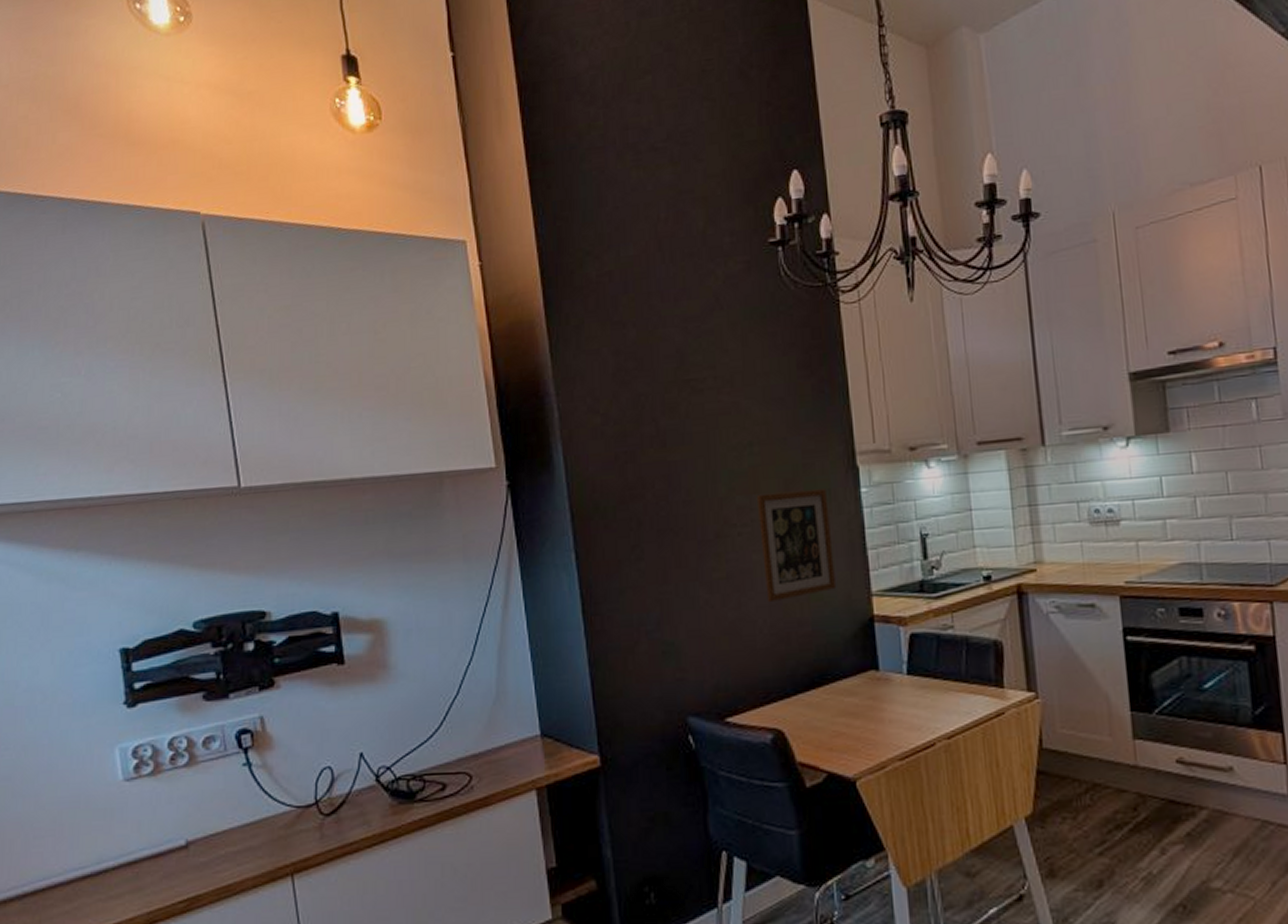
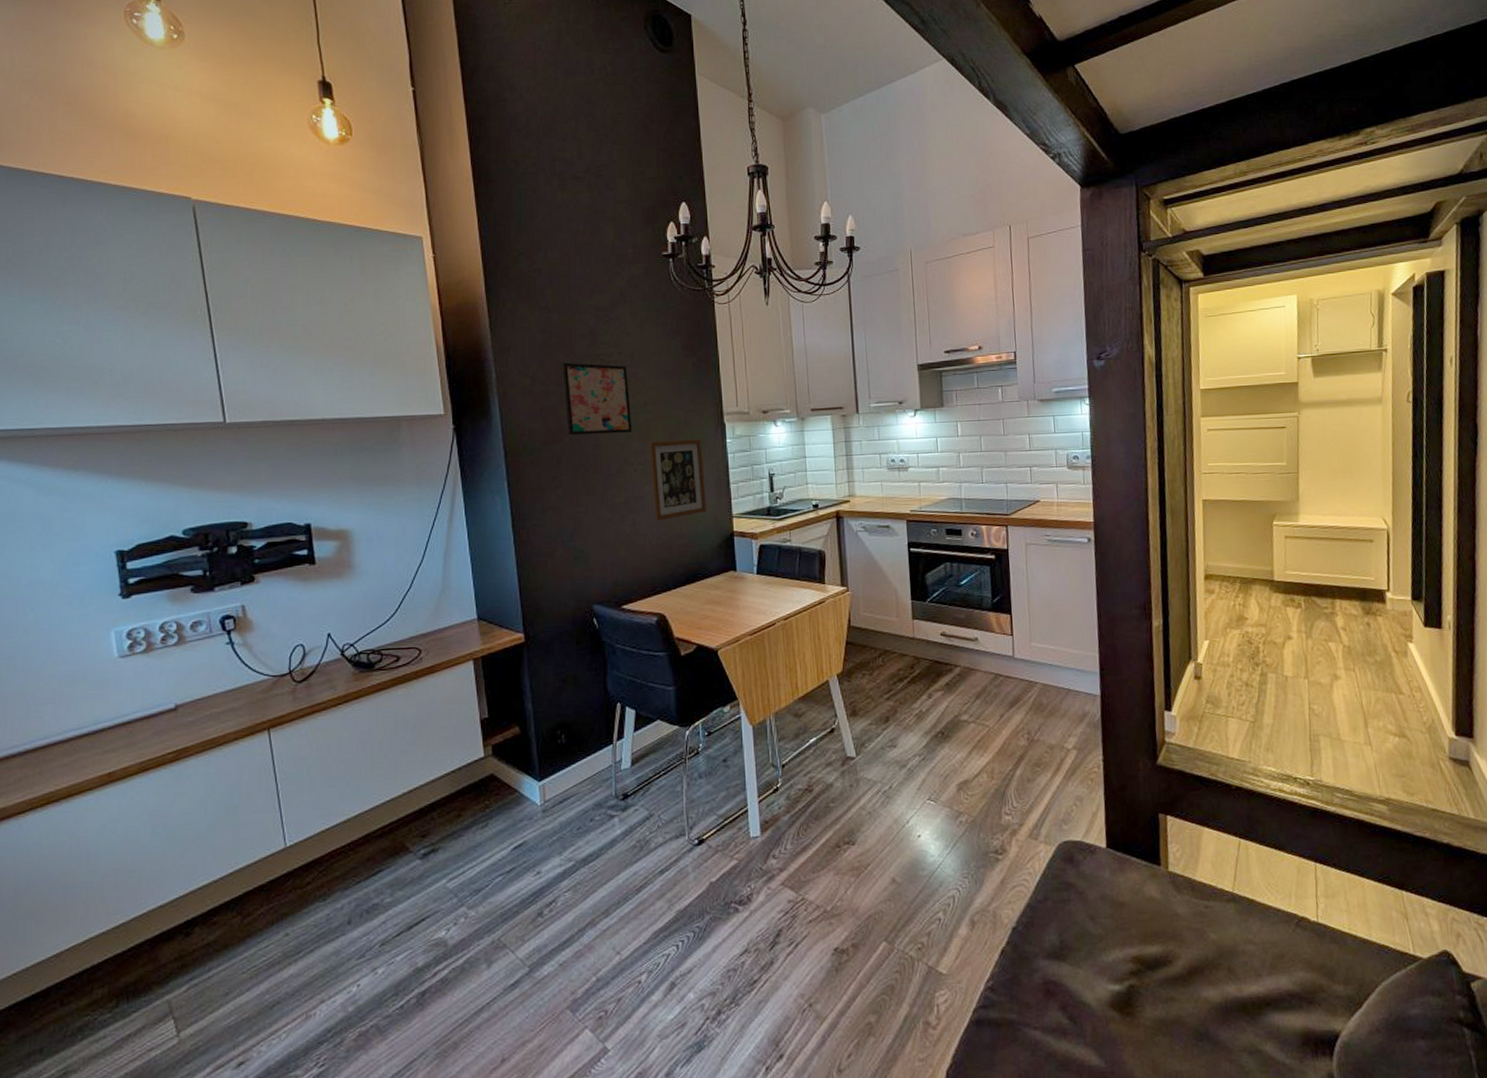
wall art: none [642,392,735,489] -> present [562,362,633,435]

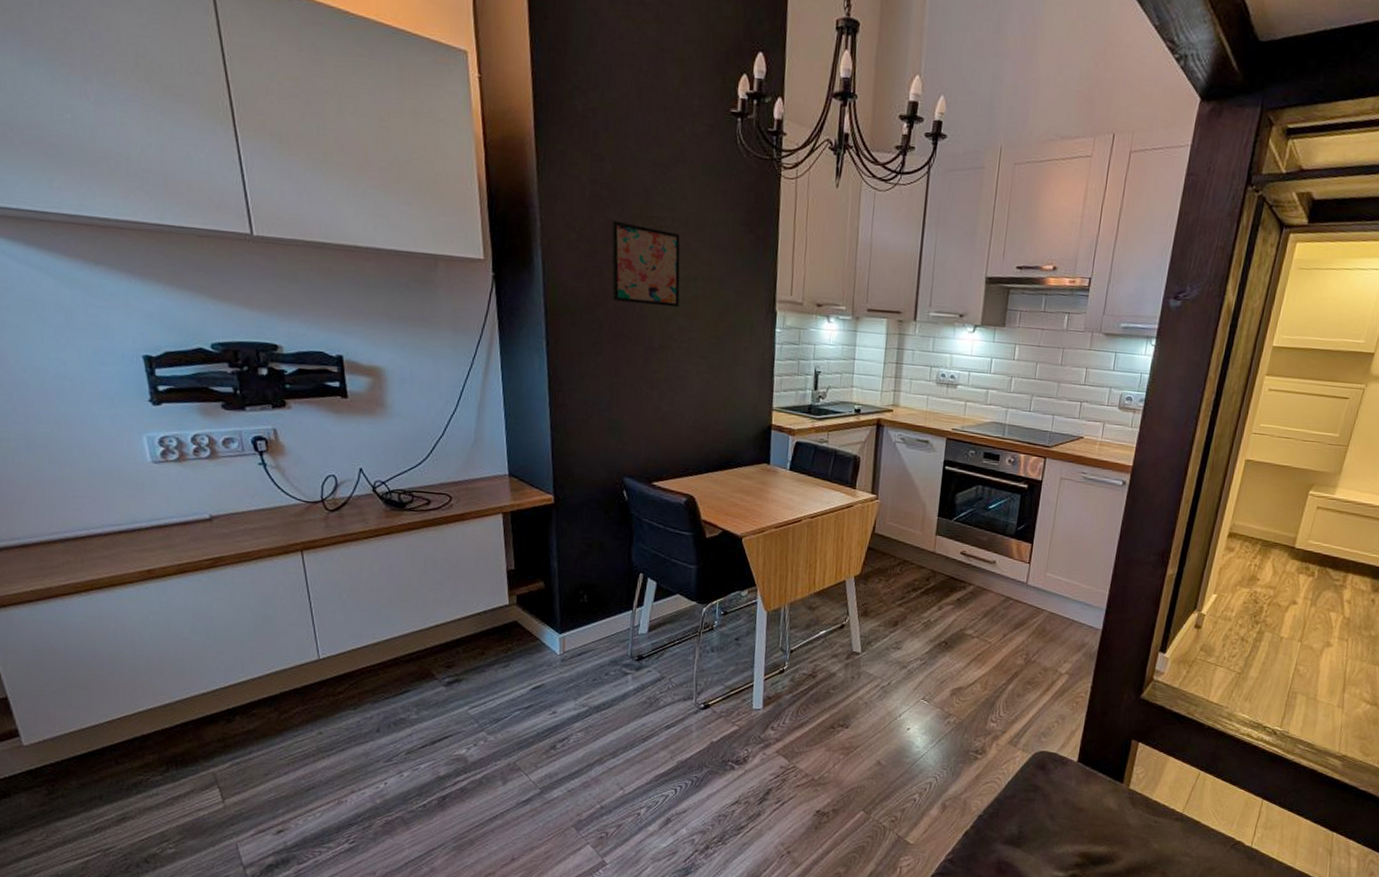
picture frame: present [649,439,707,521] -> none [694,319,750,404]

